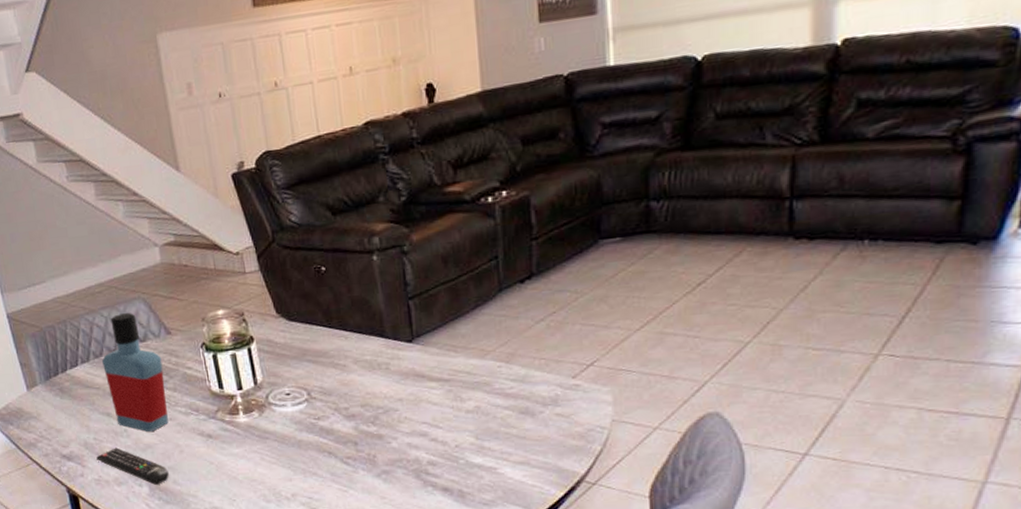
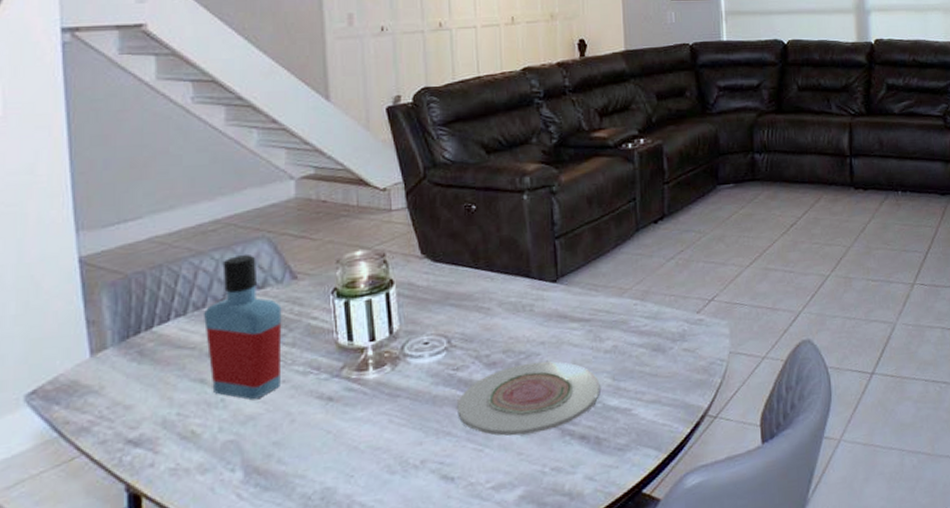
remote control: present [96,447,169,485] -> none [176,423,272,468]
plate: none [321,417,463,482] -> present [457,361,600,436]

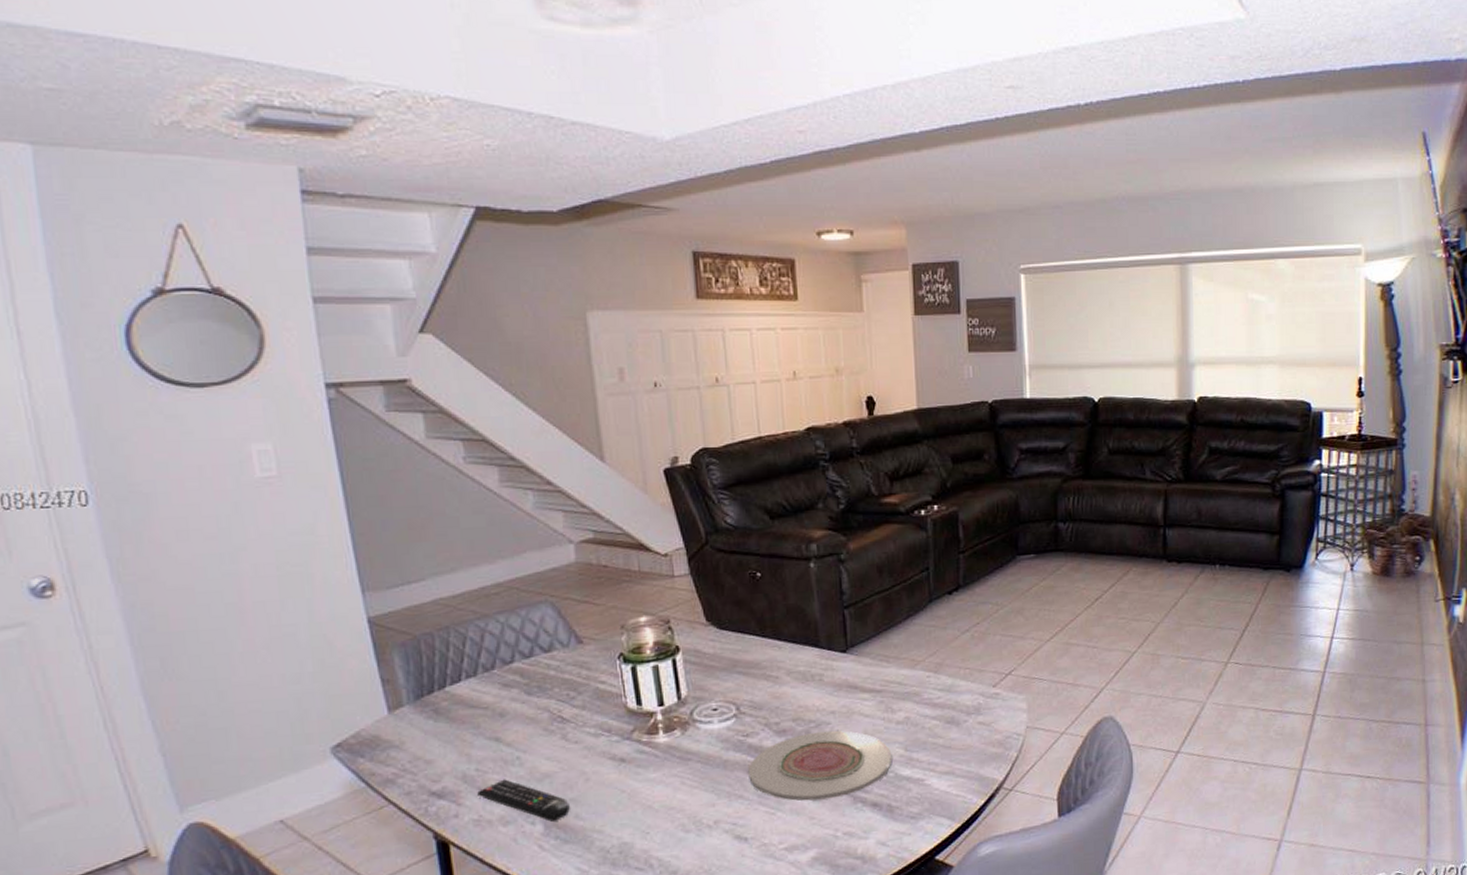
remote control: none [176,423,272,468] -> present [477,779,570,822]
bottle: present [203,255,282,400] -> none [492,618,573,758]

